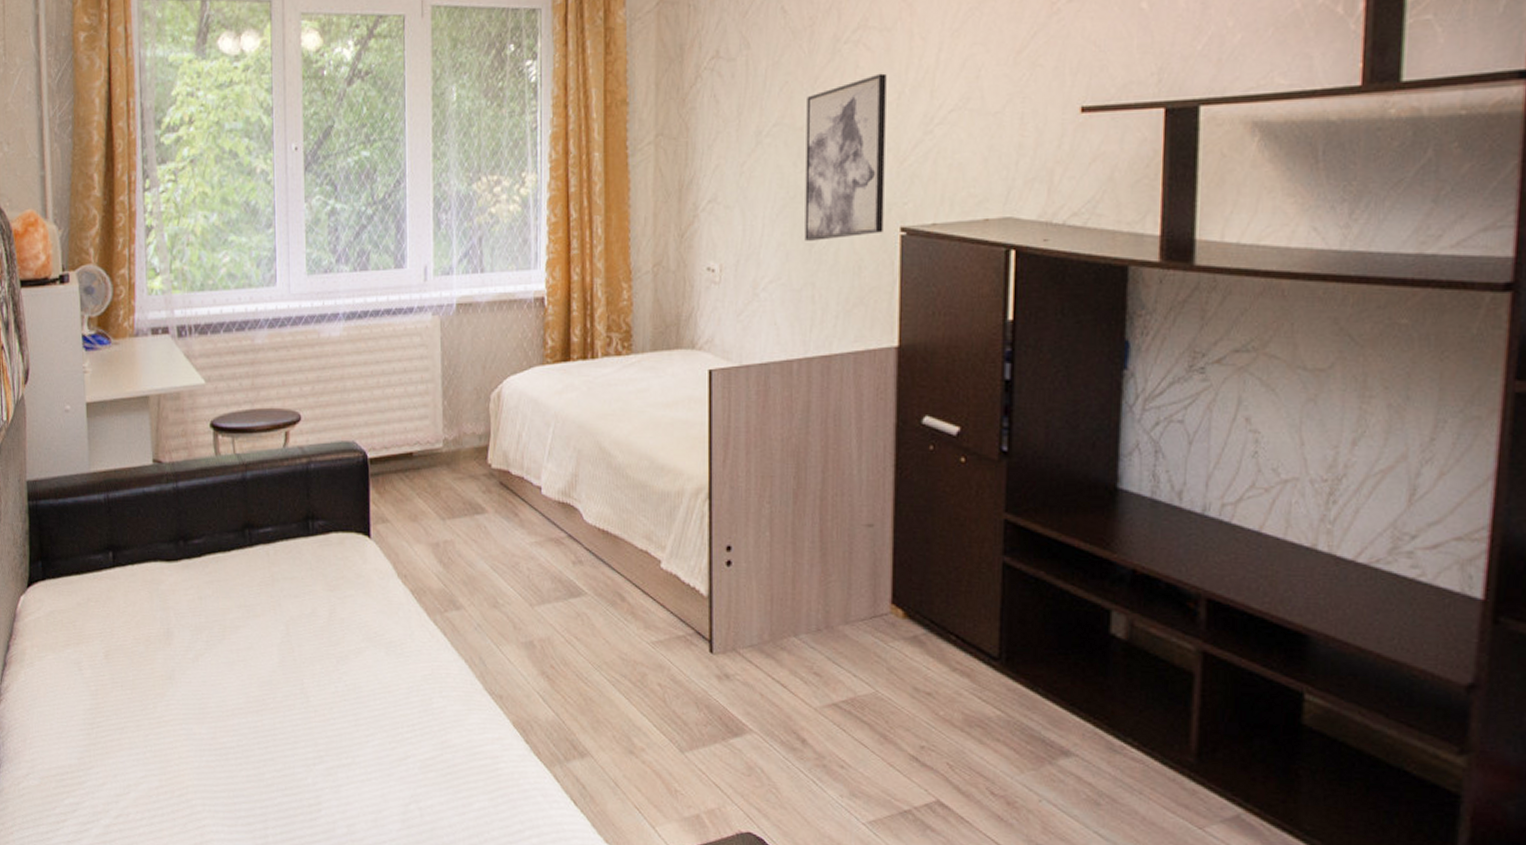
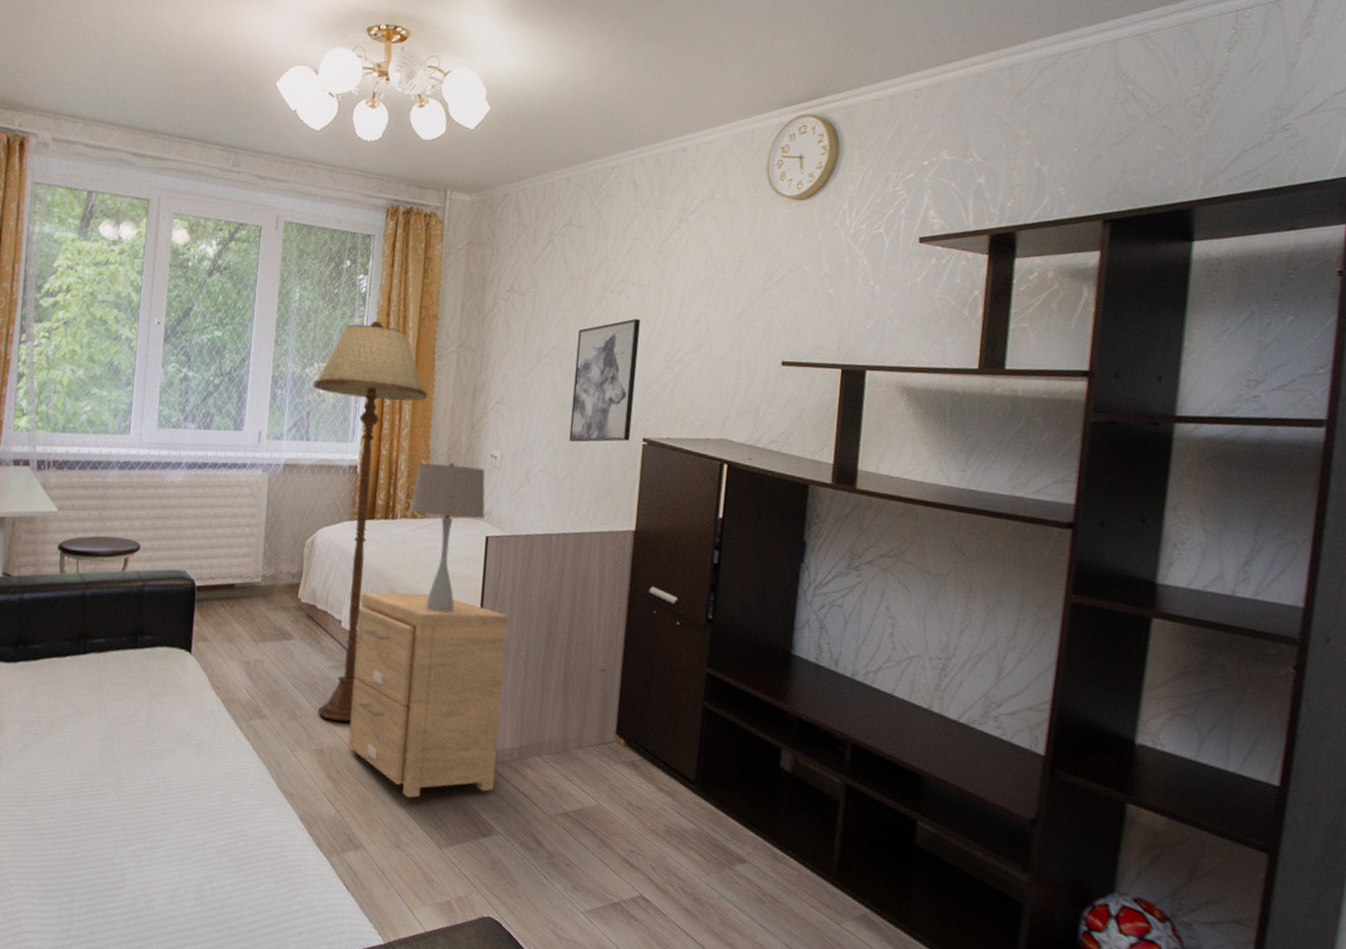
floor lamp: none [482,116,623,607] -> present [312,321,428,722]
side table: none [562,447,746,694] -> present [348,591,509,798]
table lamp: none [612,281,705,467] -> present [409,462,485,613]

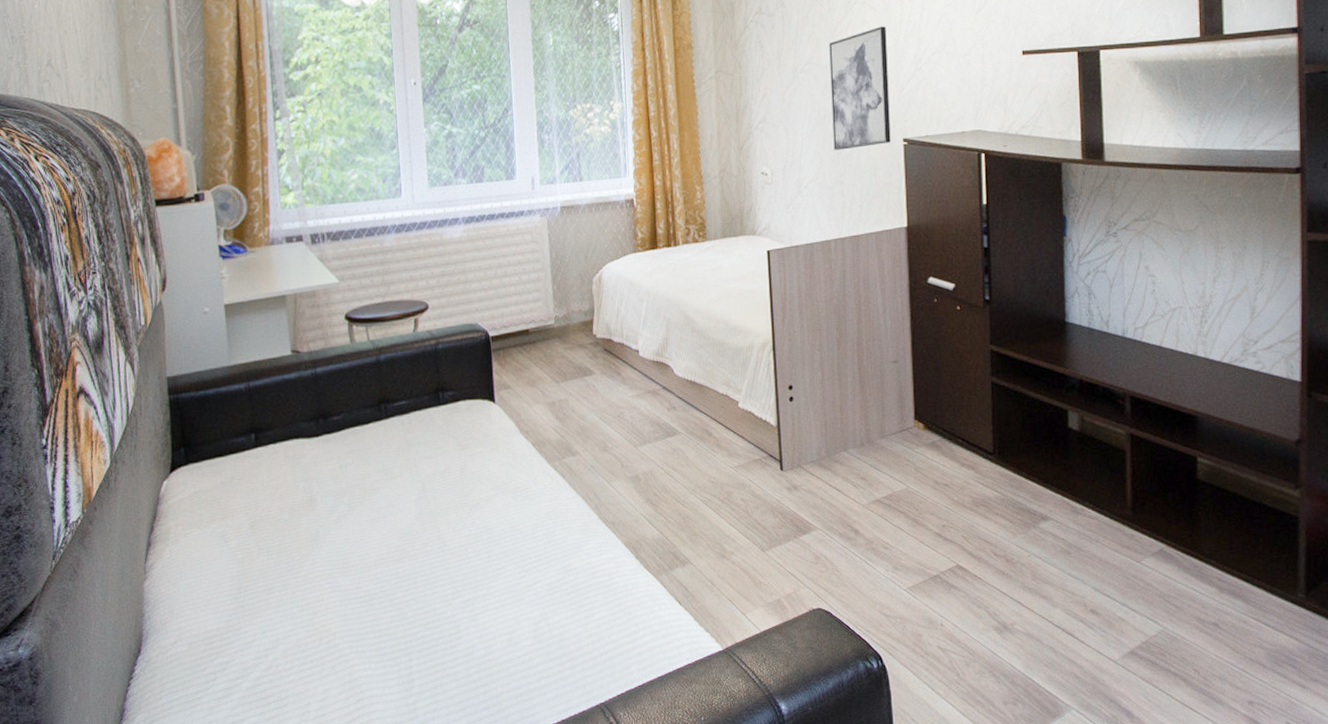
floor lamp: present [312,321,428,722] -> none [578,57,693,446]
side table: present [348,591,509,798] -> none [654,313,807,509]
table lamp: present [409,462,485,613] -> none [690,184,763,329]

